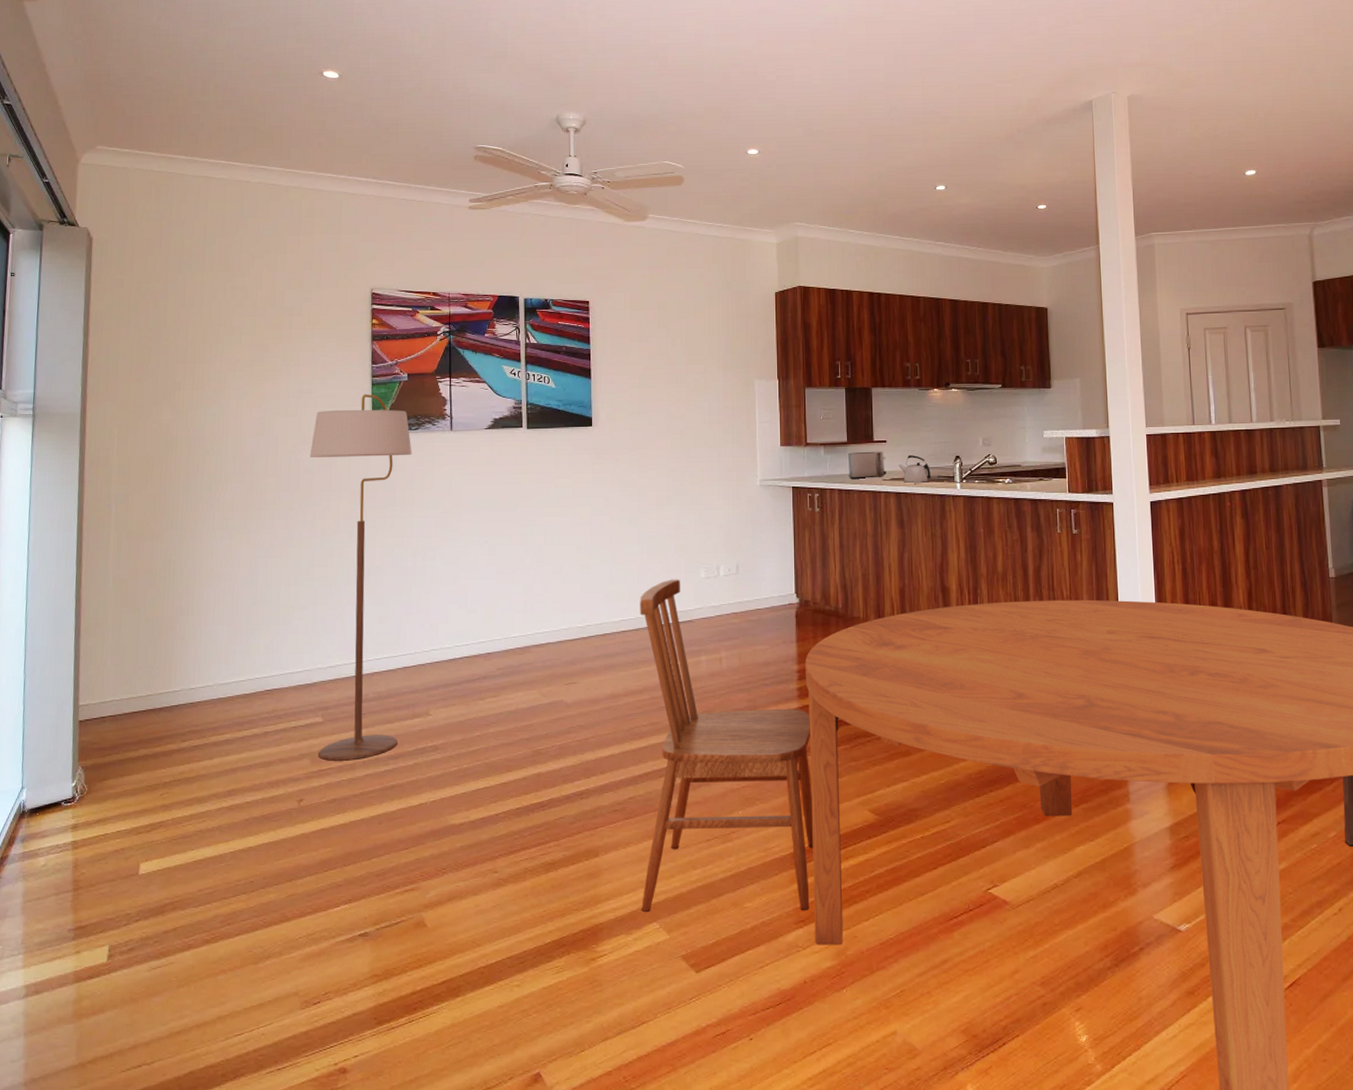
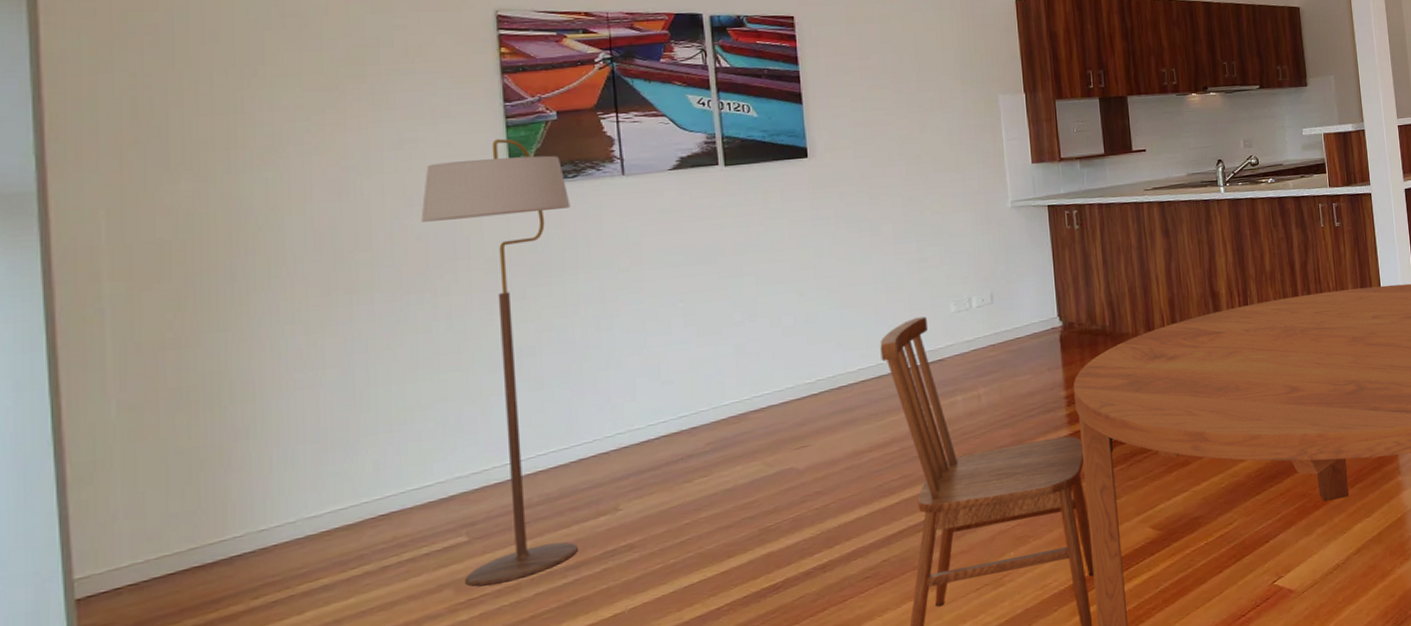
toaster: present [847,451,887,480] -> none [1105,160,1148,193]
kettle: present [898,455,931,484] -> none [1160,162,1194,192]

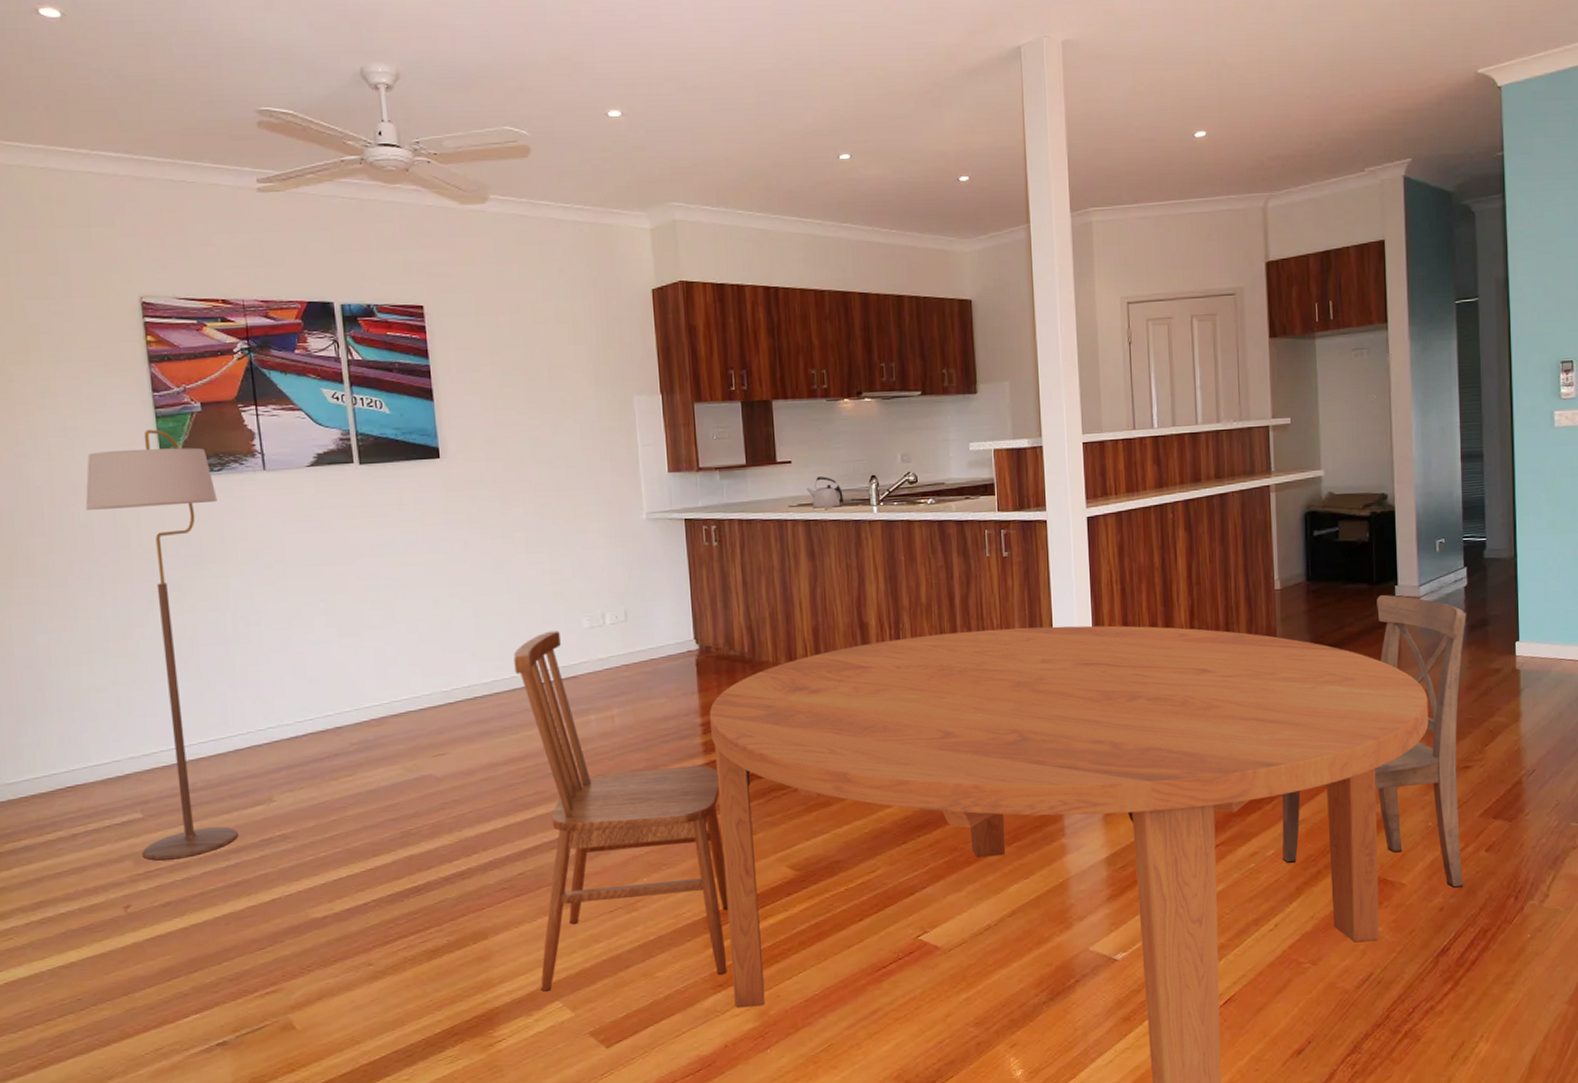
kettle: none [1160,162,1194,192] -> present [806,476,843,510]

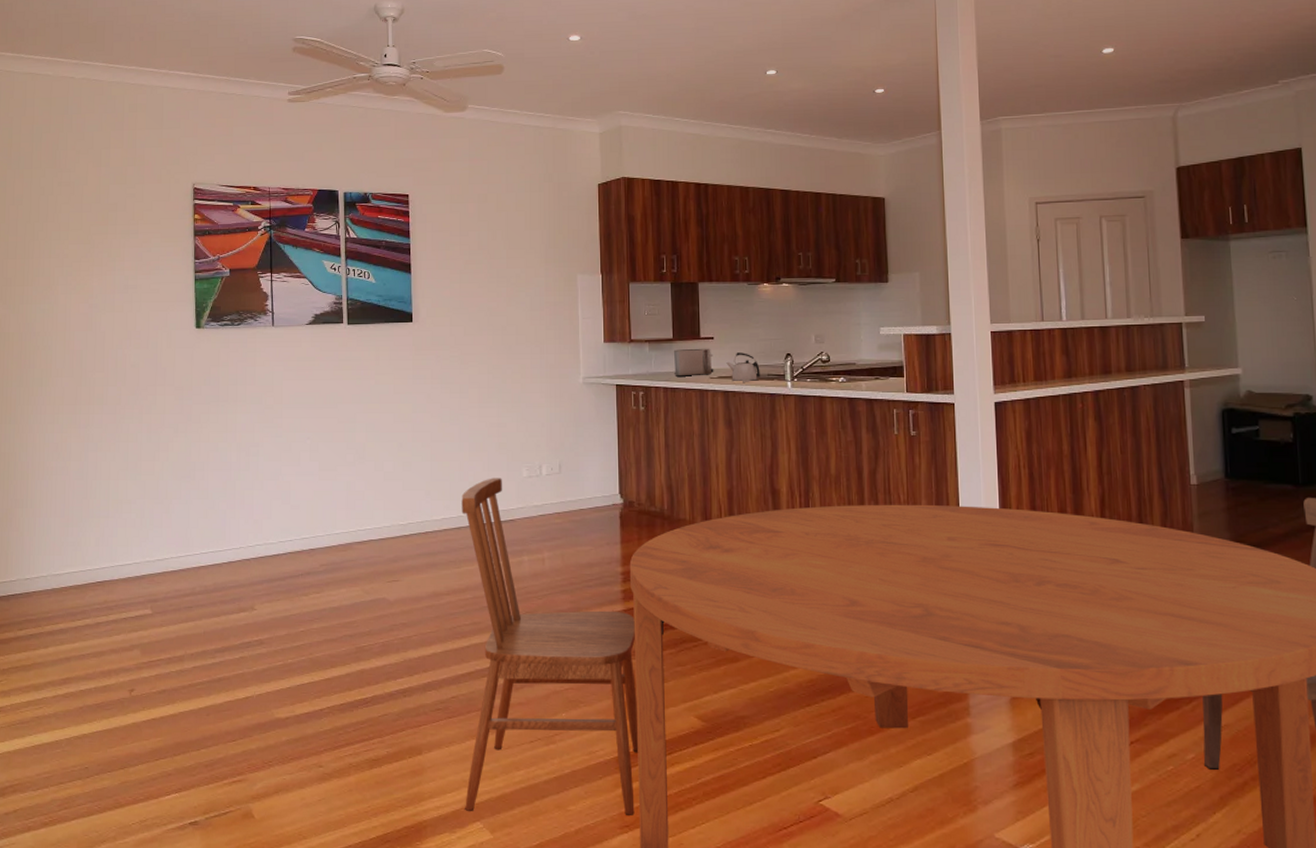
floor lamp: present [85,429,238,861] -> none [135,289,235,653]
toaster: none [747,473,793,508] -> present [673,348,714,378]

